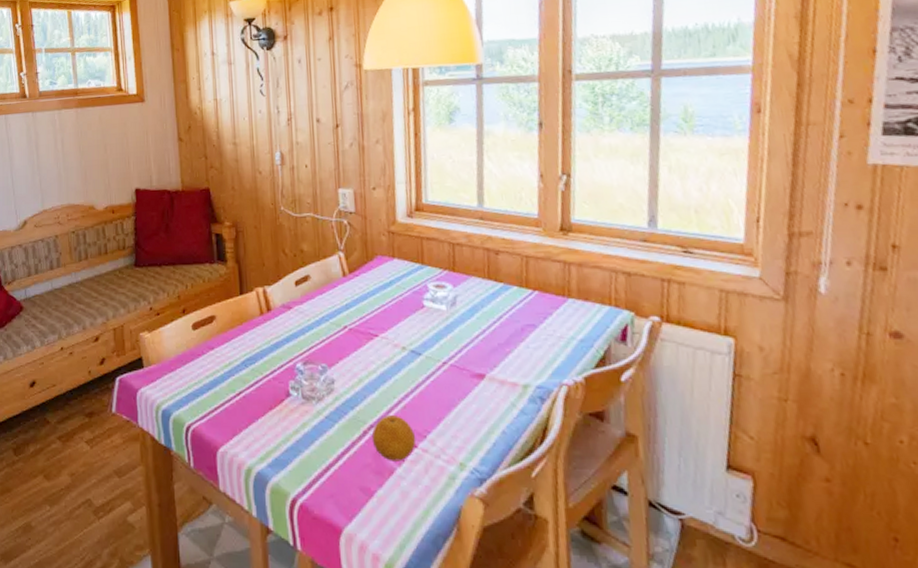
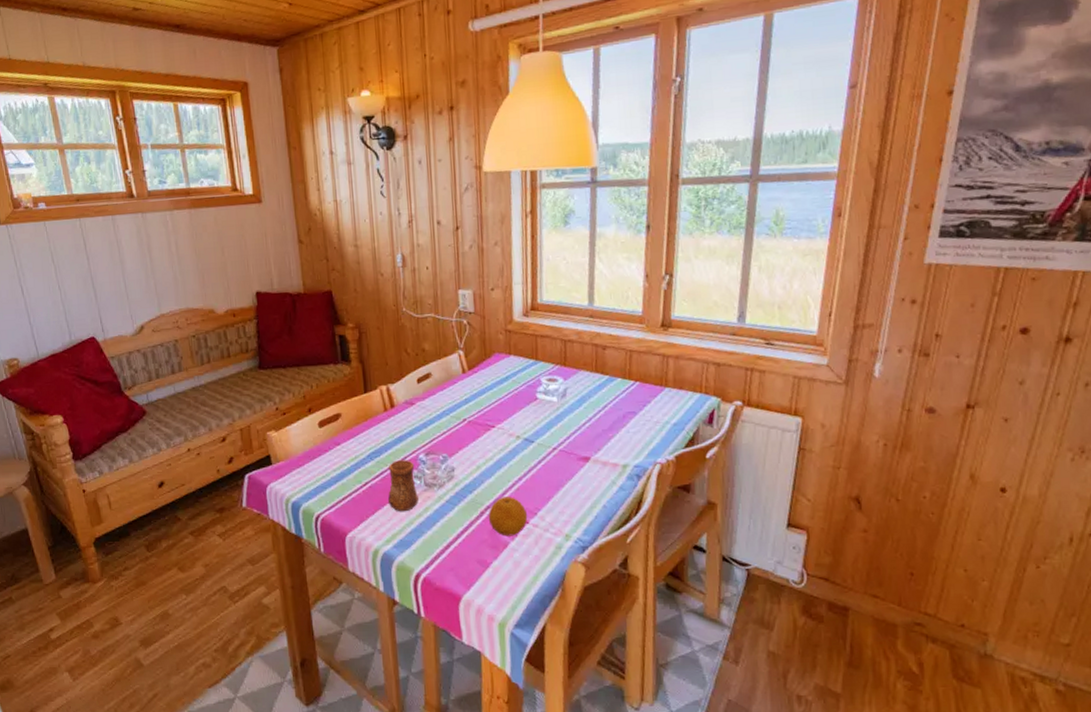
cup: none [263,369,296,427] -> present [388,460,419,512]

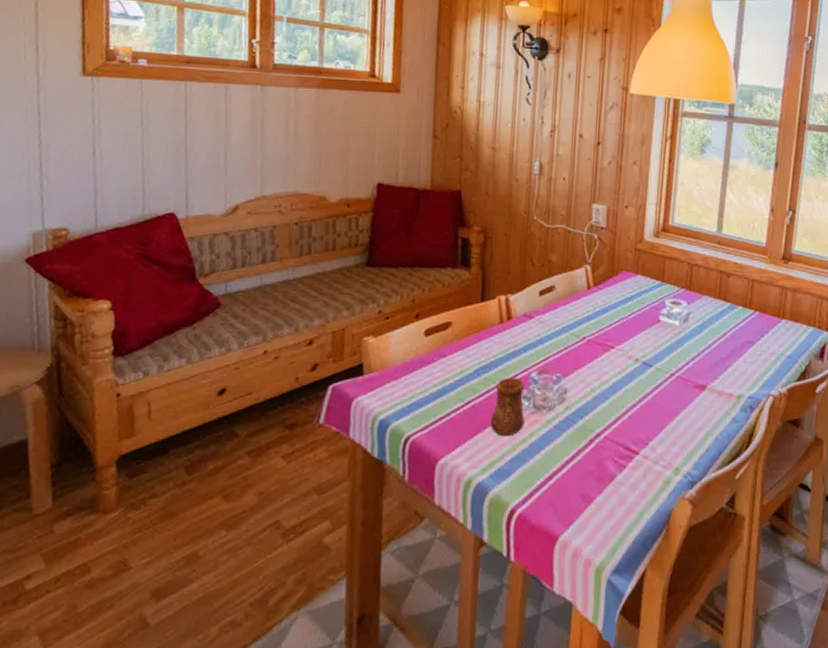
fruit: present [488,497,528,537] -> none [597,424,639,468]

